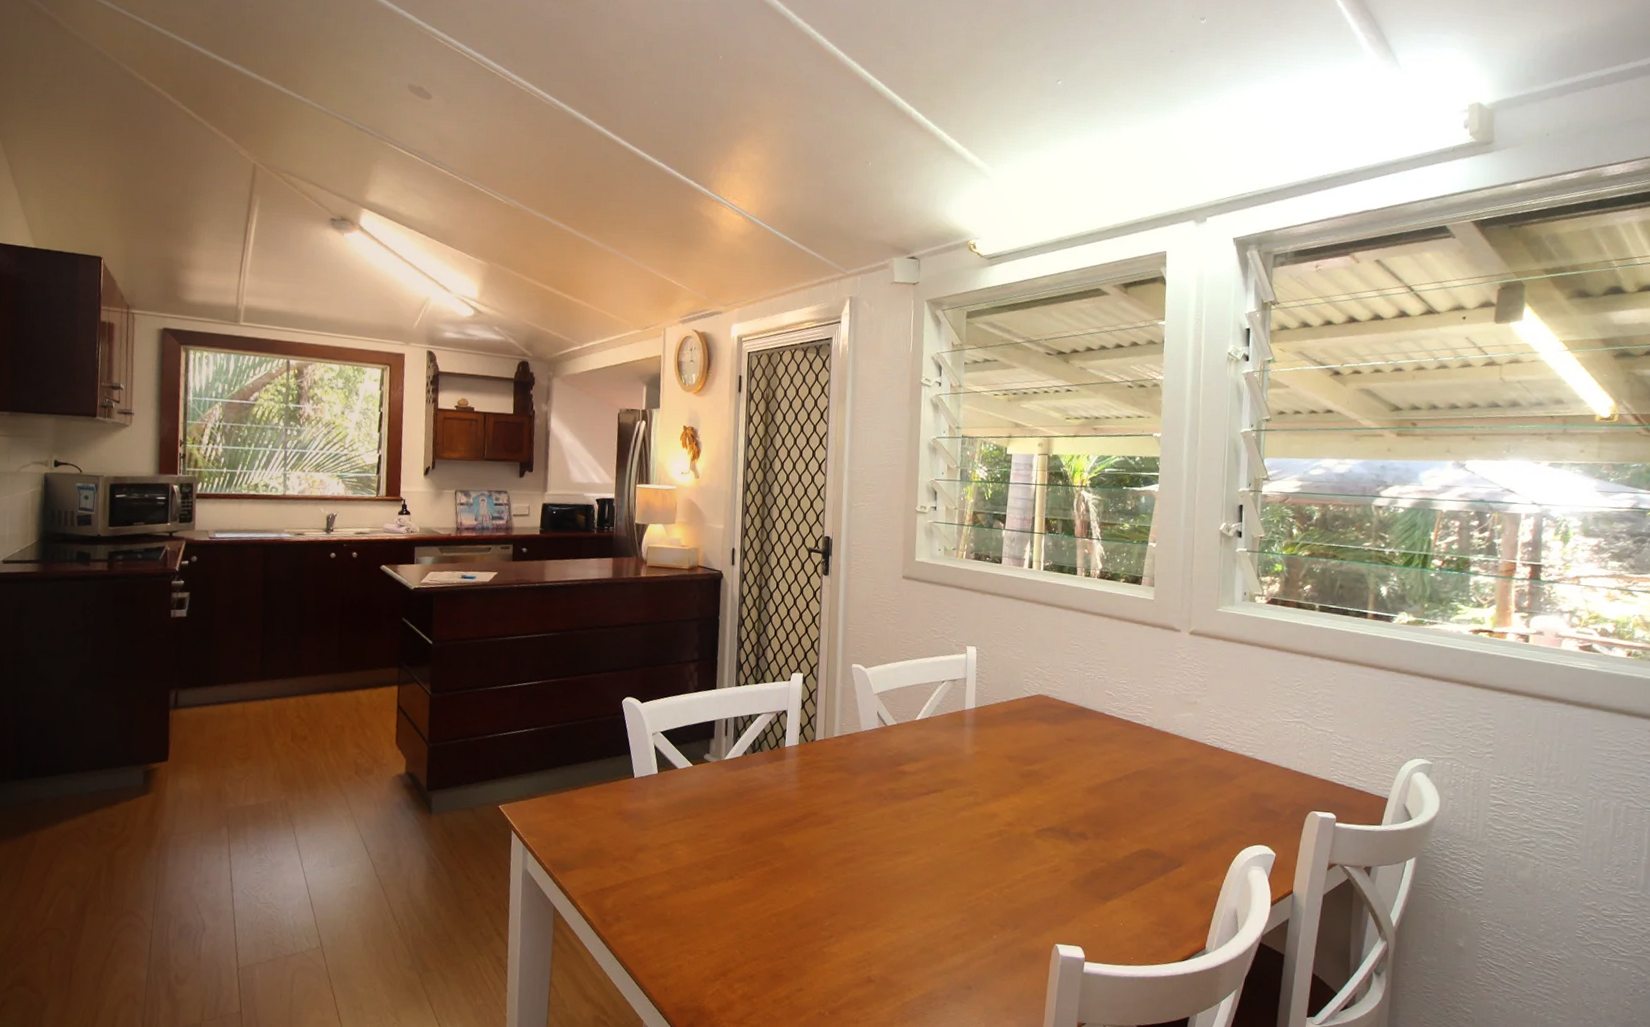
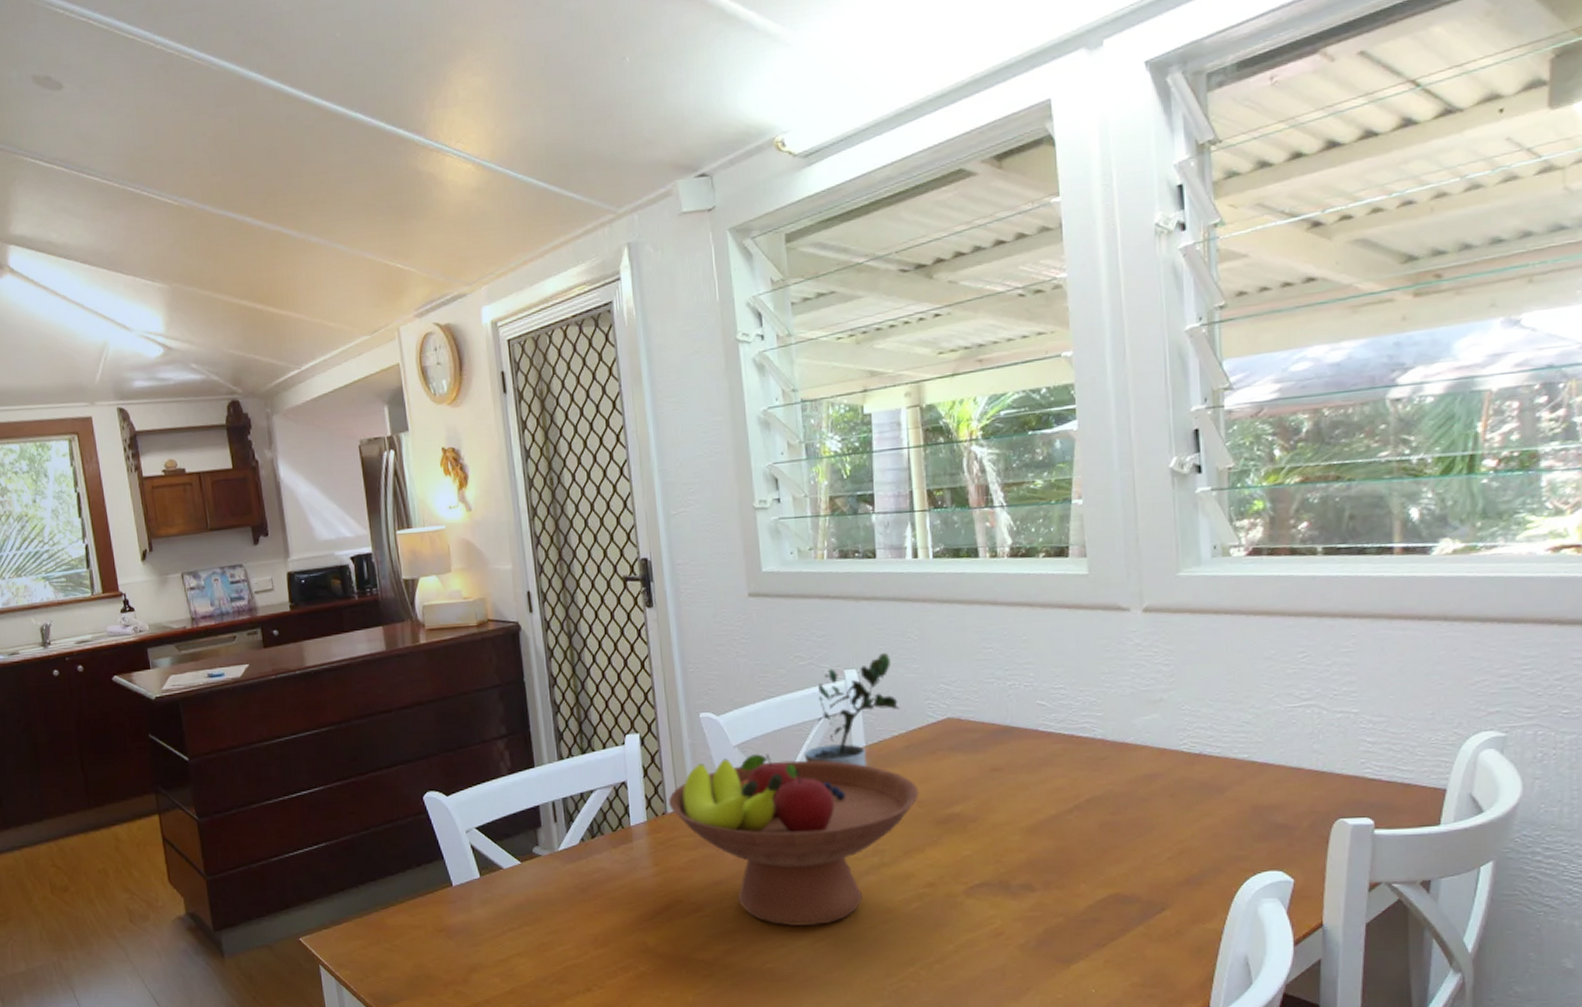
fruit bowl: none [818,702,1011,847] -> present [669,753,919,927]
potted plant: none [927,637,1005,724] -> present [803,653,900,767]

